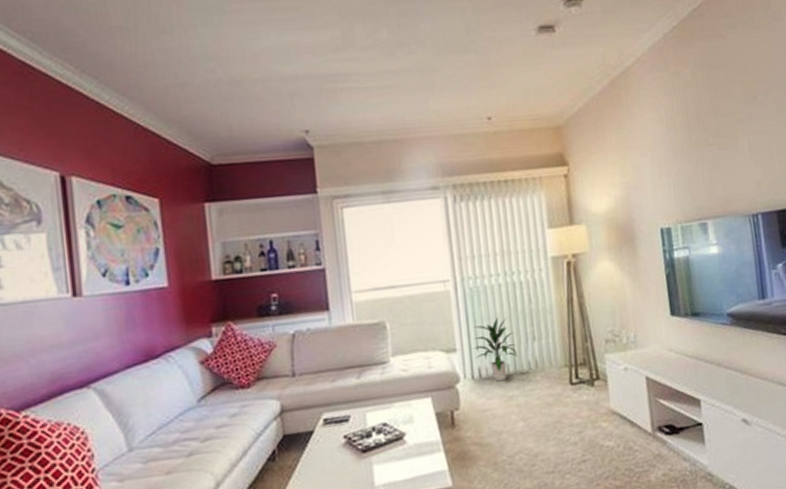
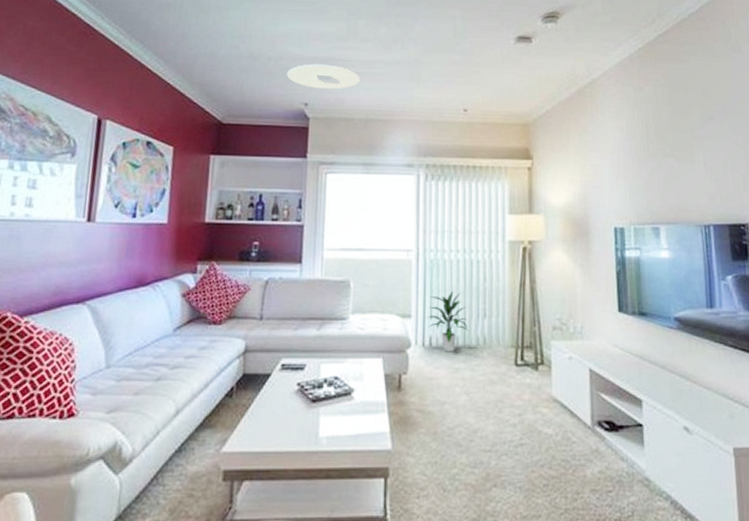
ceiling light: none [278,81,366,112] -> present [286,64,360,89]

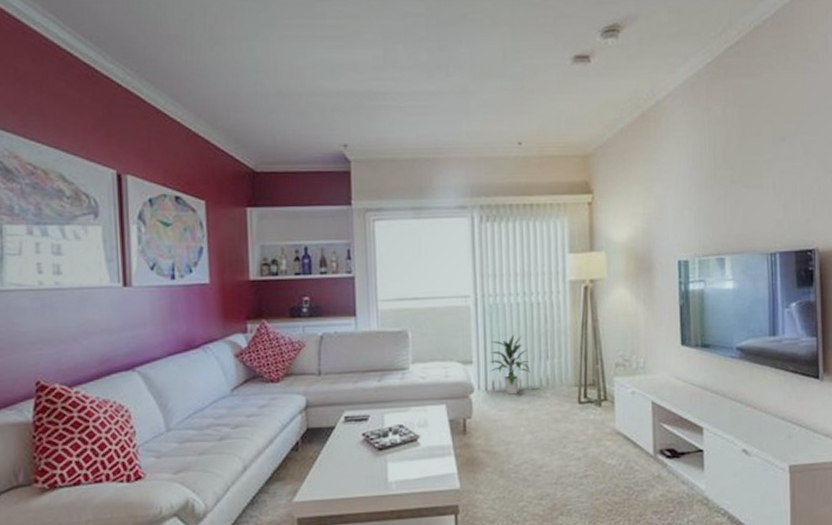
ceiling light: present [286,64,360,89] -> none [320,98,403,127]

